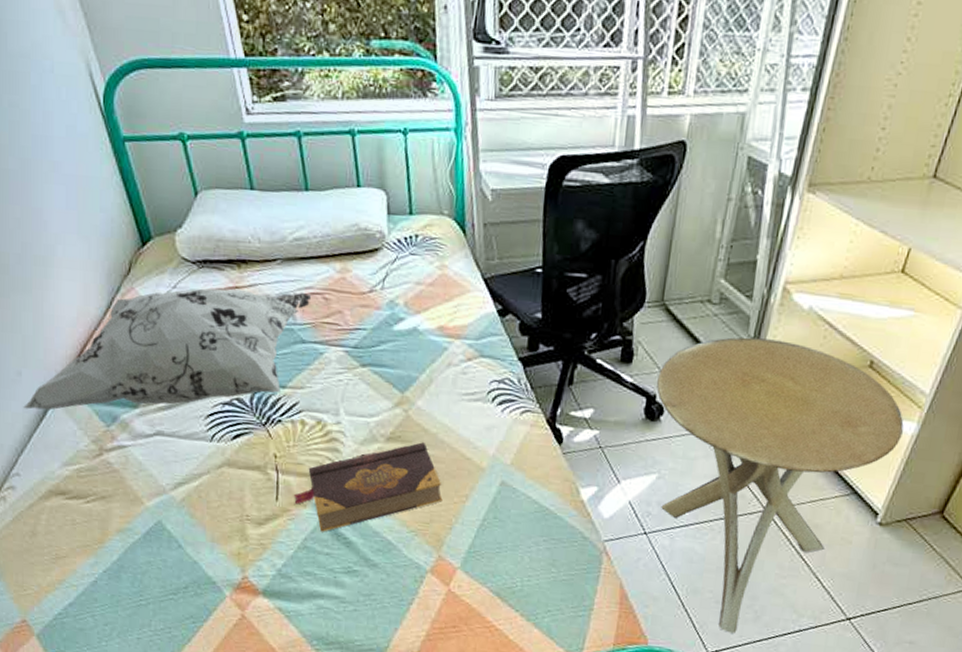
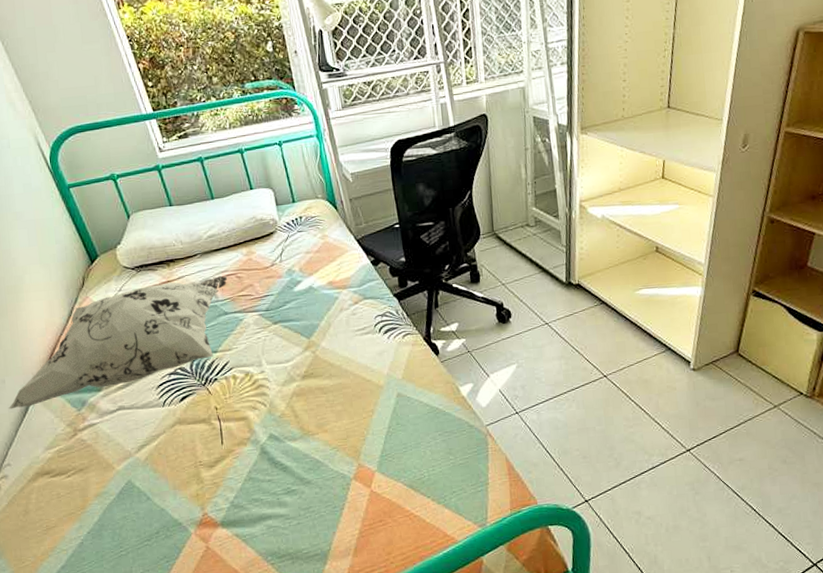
book: present [293,442,443,532] -> none [234,374,354,463]
side table: present [657,337,904,634] -> none [501,244,693,481]

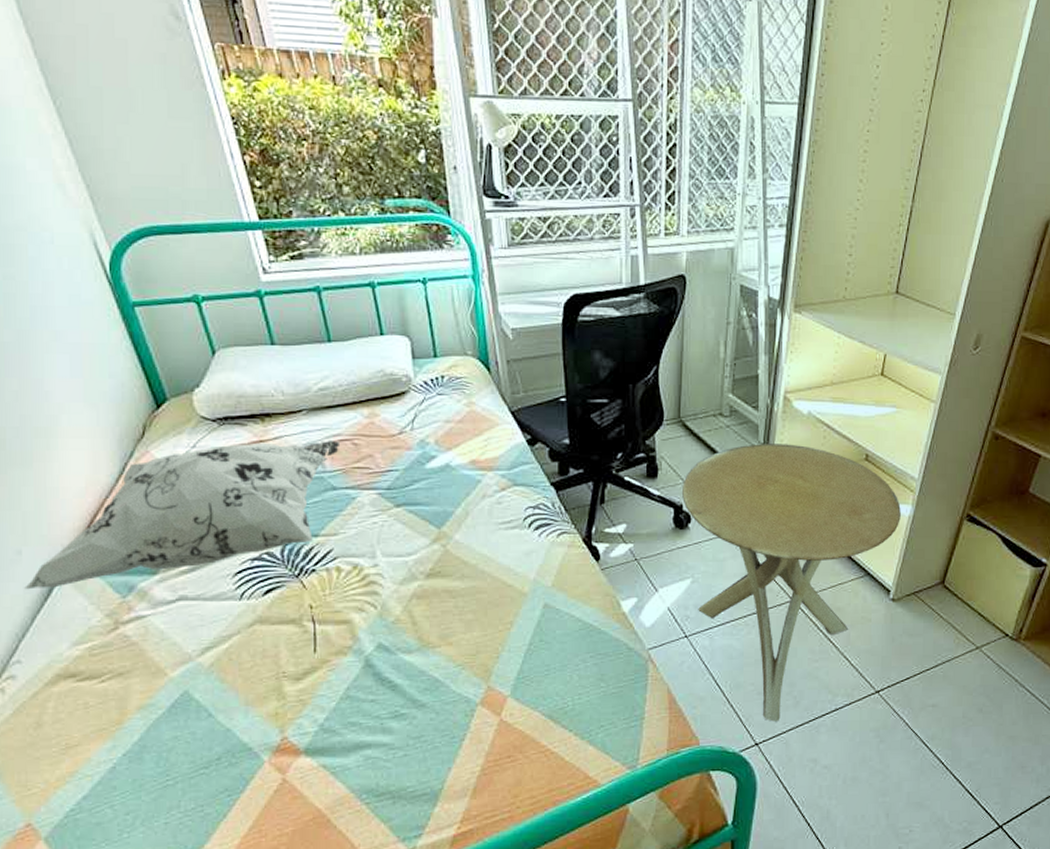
side table: none [501,244,693,481] -> present [682,444,901,722]

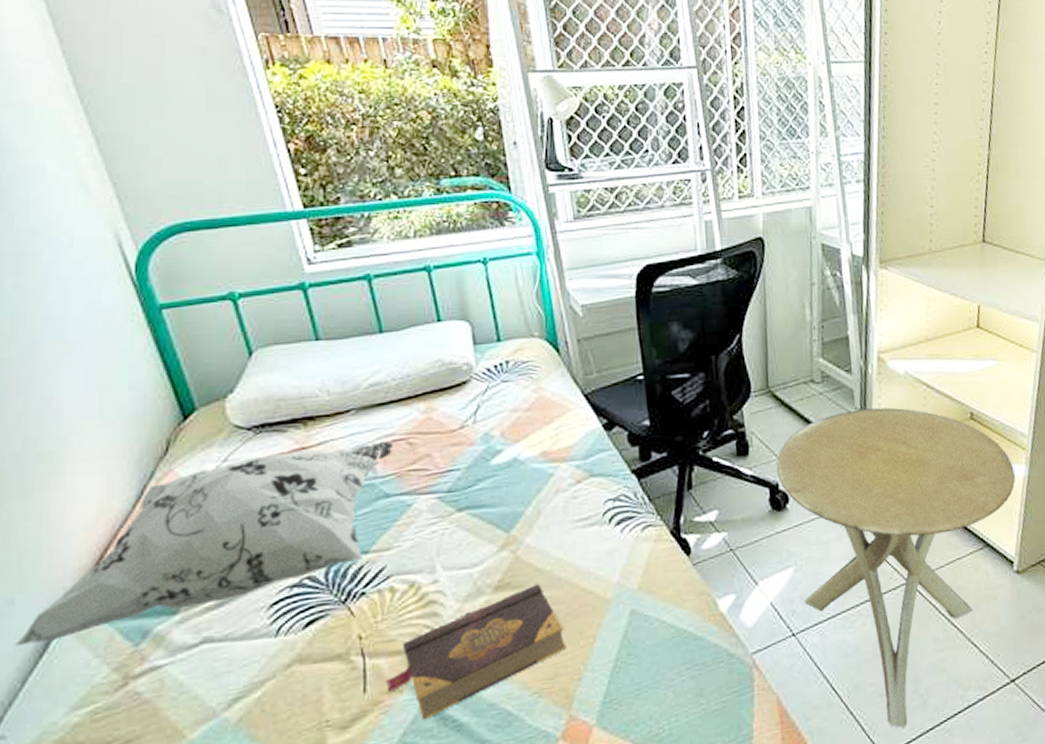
book: none [332,575,487,679] -> present [385,584,567,720]

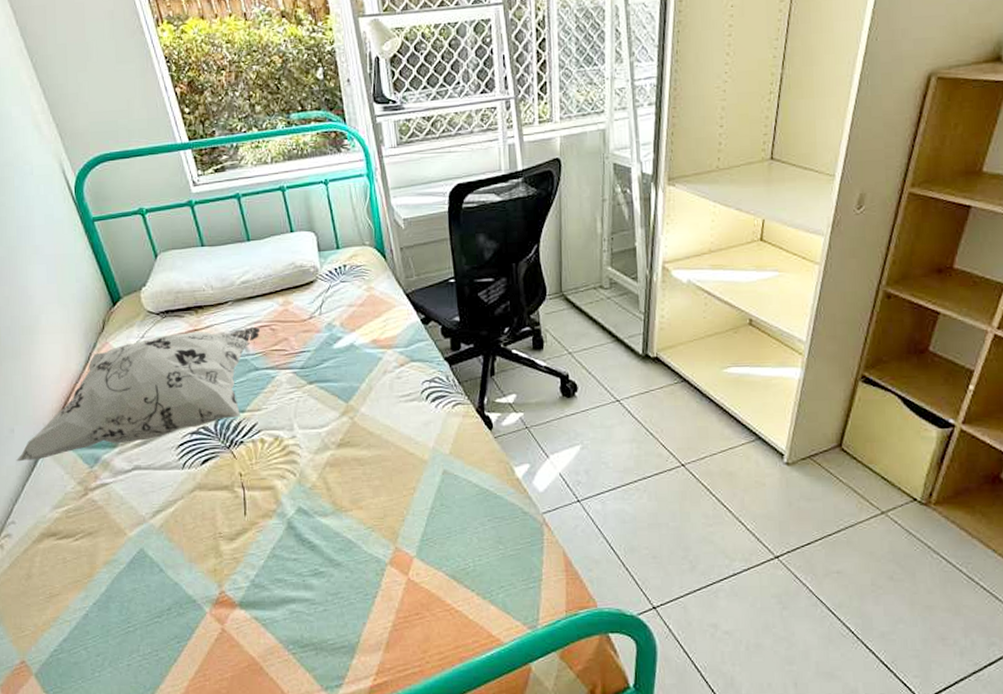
book: present [385,584,567,720] -> none [259,444,393,539]
side table: present [776,407,1015,728] -> none [567,312,790,586]

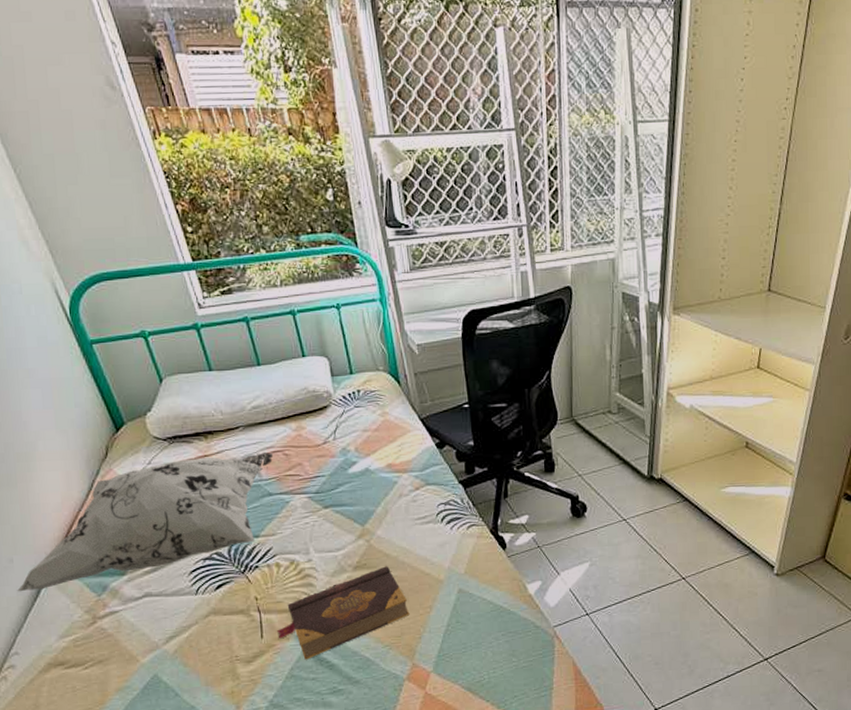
book: none [259,444,393,539] -> present [276,566,410,660]

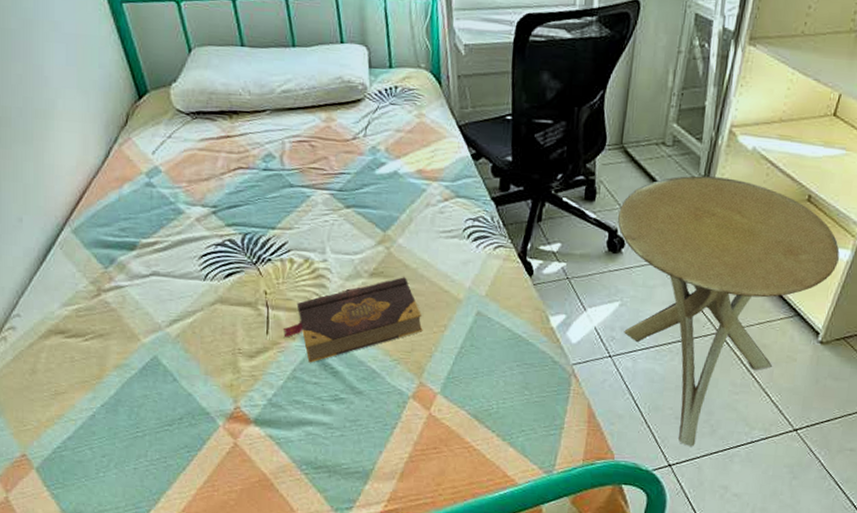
decorative pillow: present [17,452,274,592] -> none [24,137,299,254]
side table: none [577,436,781,689] -> present [618,175,840,447]

